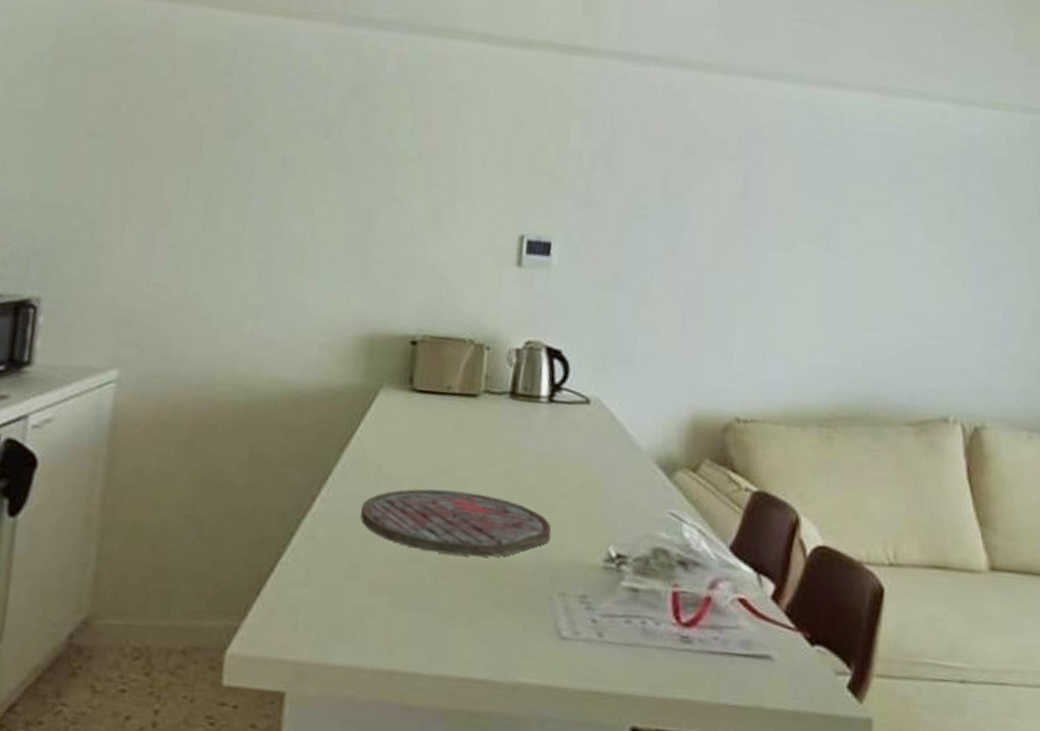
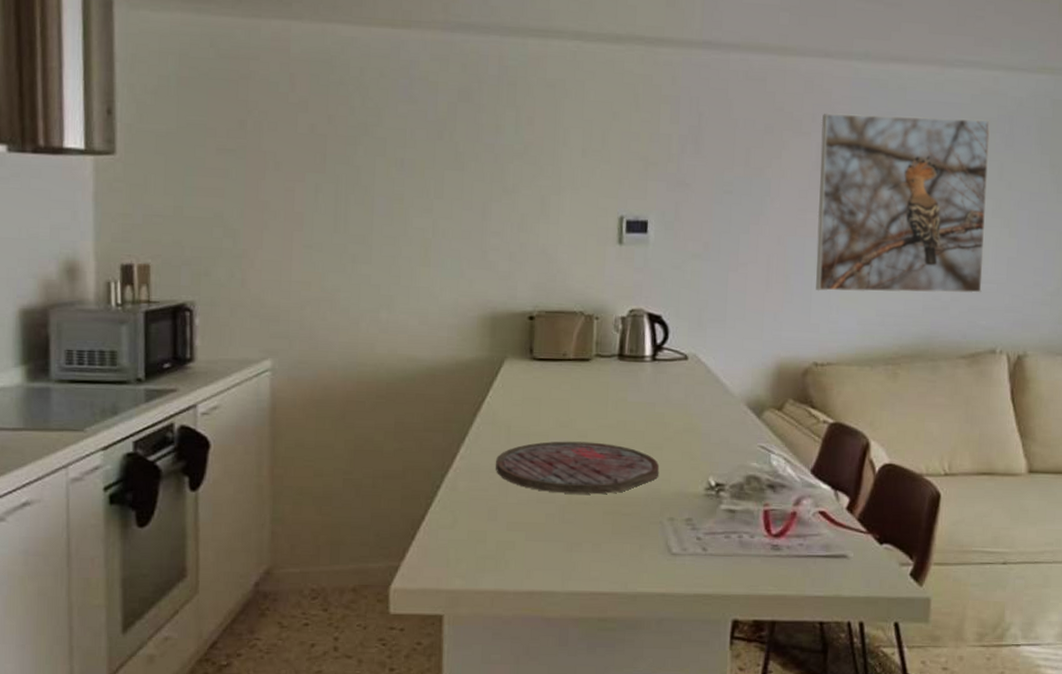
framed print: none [739,137,939,350] -> present [816,113,990,294]

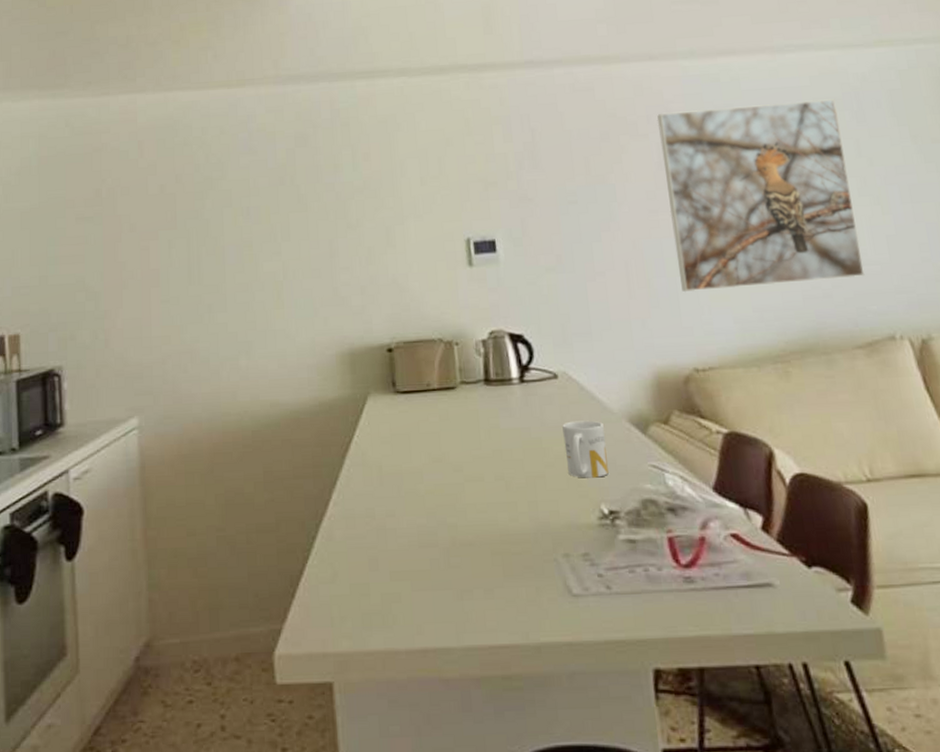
cutting board: present [496,441,660,495] -> none [371,475,546,535]
mug: none [684,400,723,453] -> present [562,420,609,478]

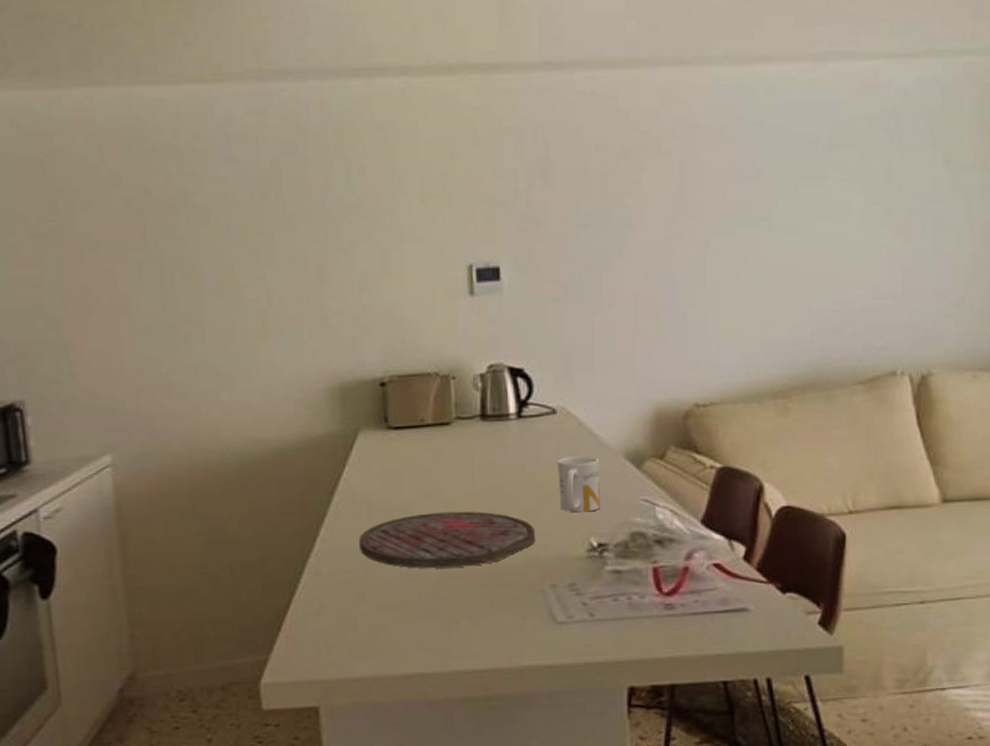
cutting board: none [371,475,546,535] -> present [359,511,536,569]
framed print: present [657,99,865,293] -> none [682,116,876,326]

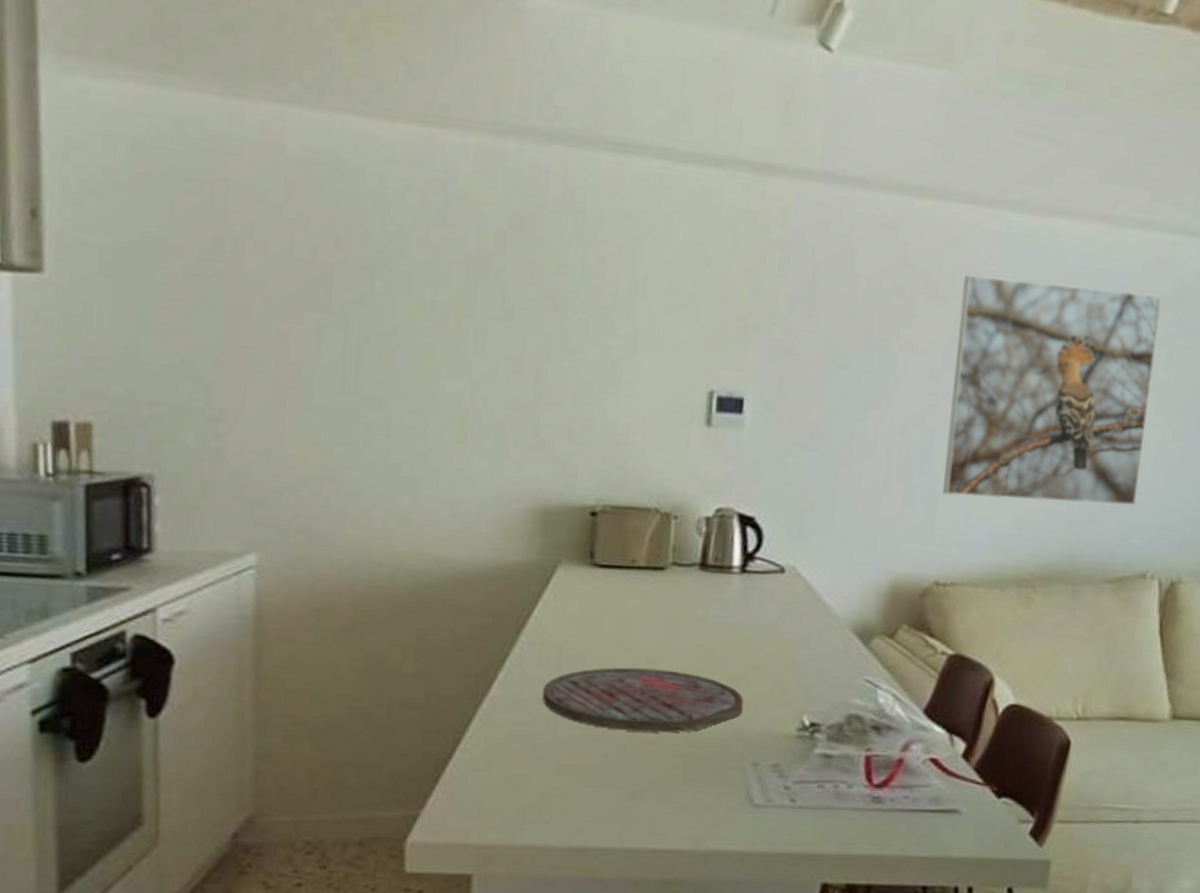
mug: present [558,456,600,513] -> none [775,623,824,687]
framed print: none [682,116,876,326] -> present [943,274,1162,506]

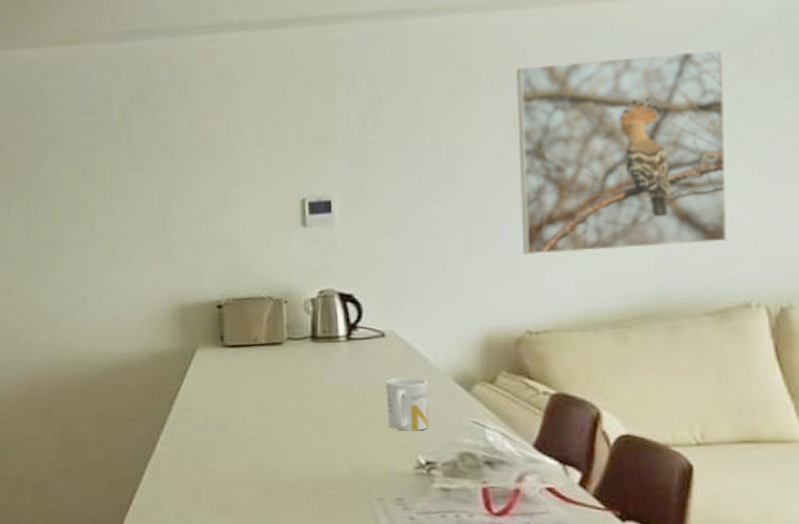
cutting board: present [543,667,744,733] -> none [196,424,364,476]
mug: none [775,623,824,687] -> present [386,378,429,431]

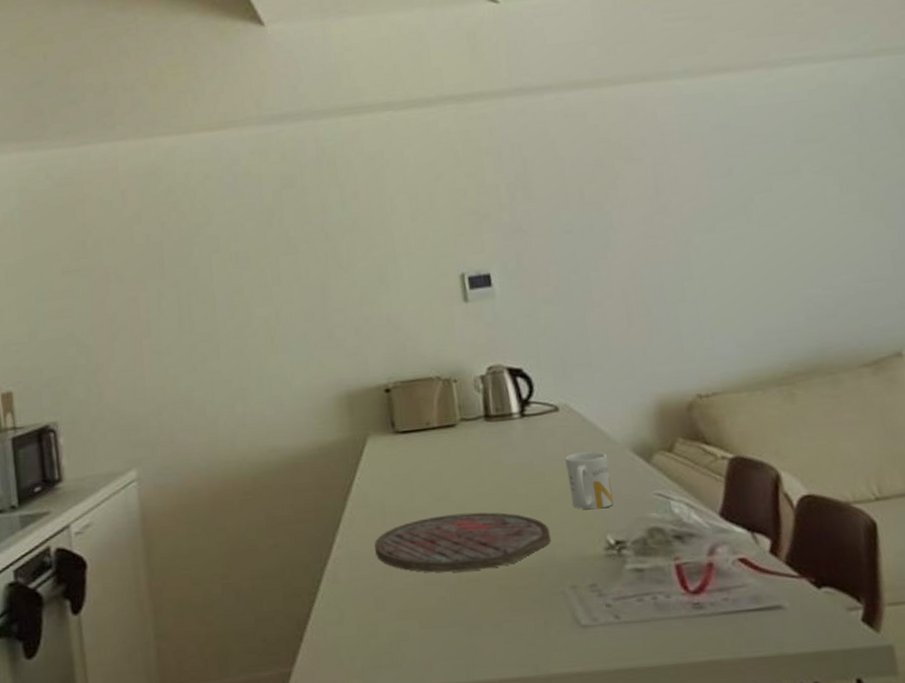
cutting board: none [196,424,364,476] -> present [374,512,551,573]
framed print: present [515,48,727,256] -> none [651,112,869,319]

